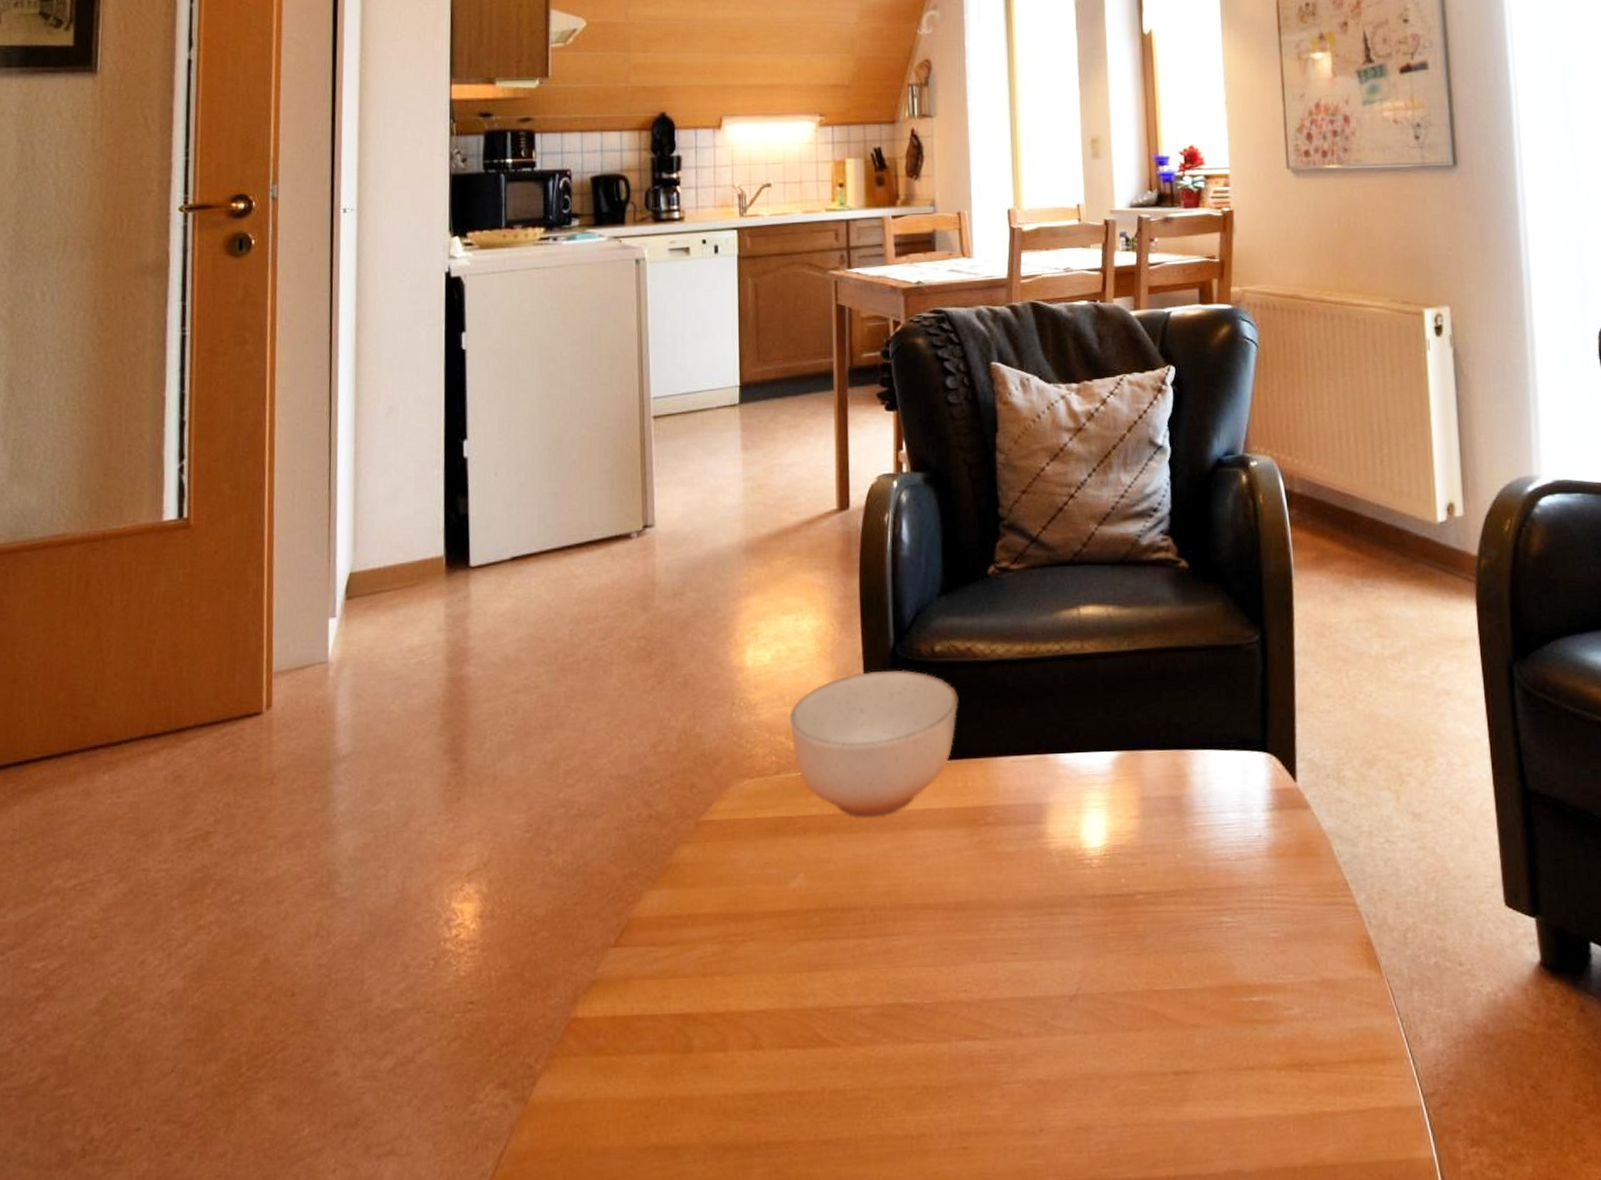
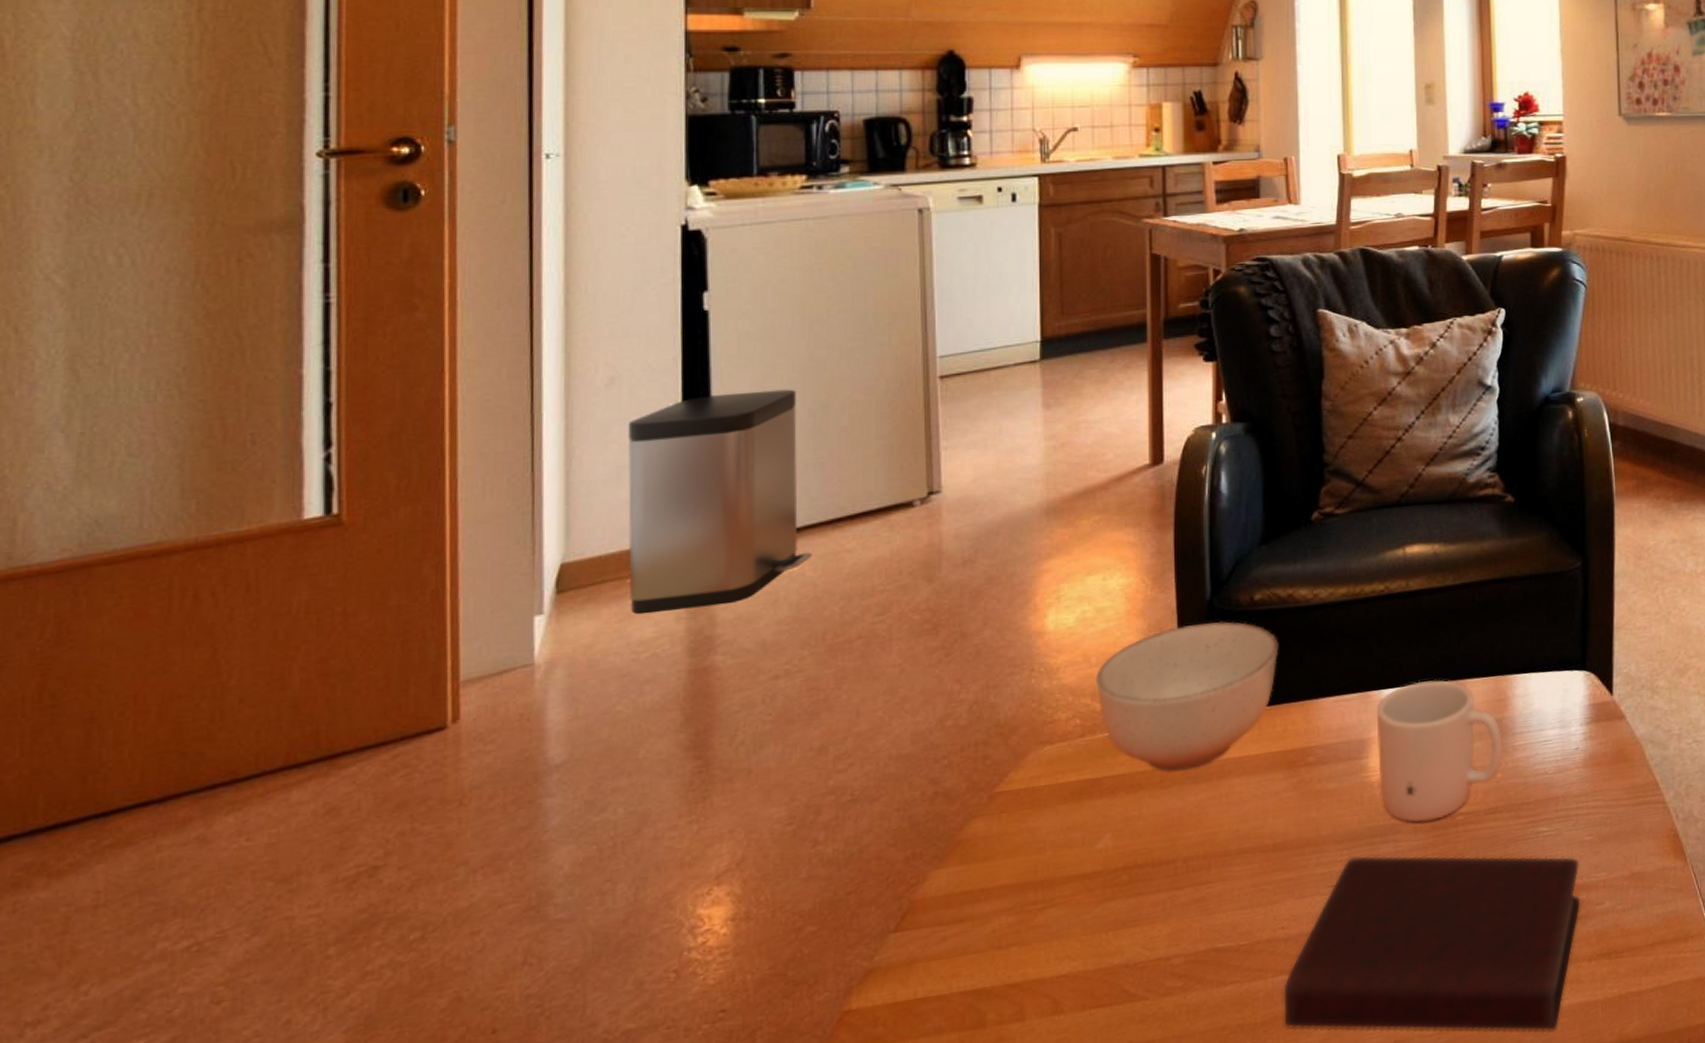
pedal bin: none [401,423,547,623] -> present [627,389,812,614]
book: none [967,925,1268,1141] -> present [1283,855,1581,1031]
mug: none [1053,748,1182,897] -> present [1376,680,1503,822]

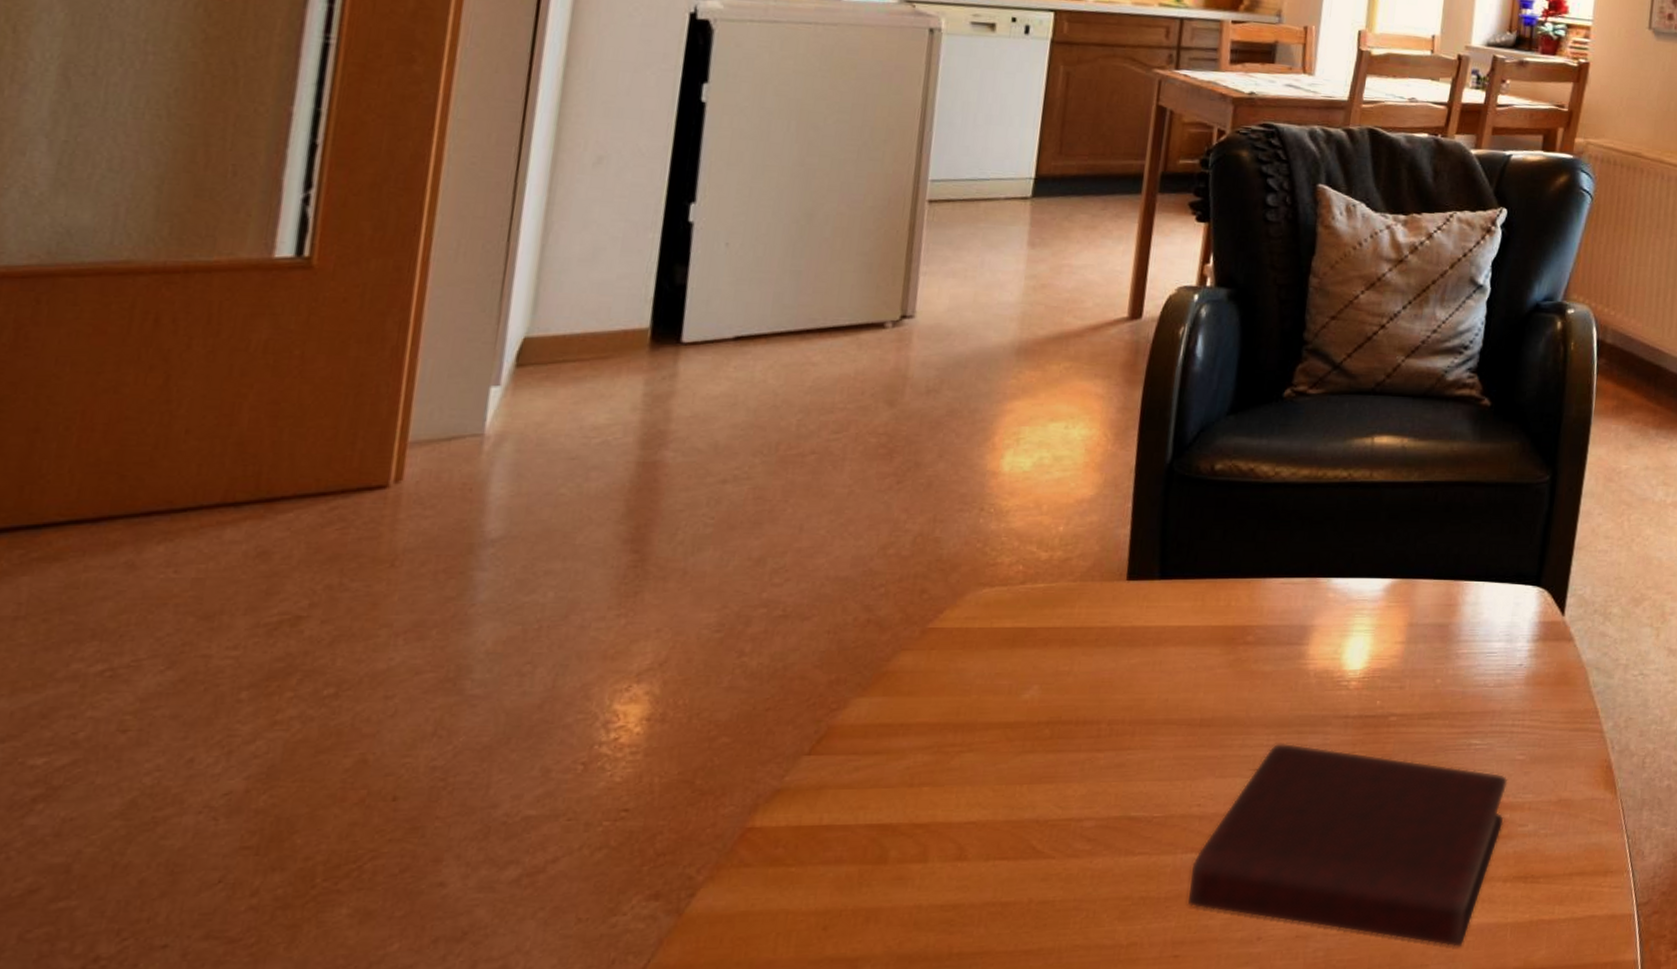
pedal bin: present [627,389,812,614] -> none [588,188,783,400]
bowl: present [1095,620,1279,772] -> none [1043,485,1234,631]
mug: present [1376,680,1503,822] -> none [1315,574,1447,717]

